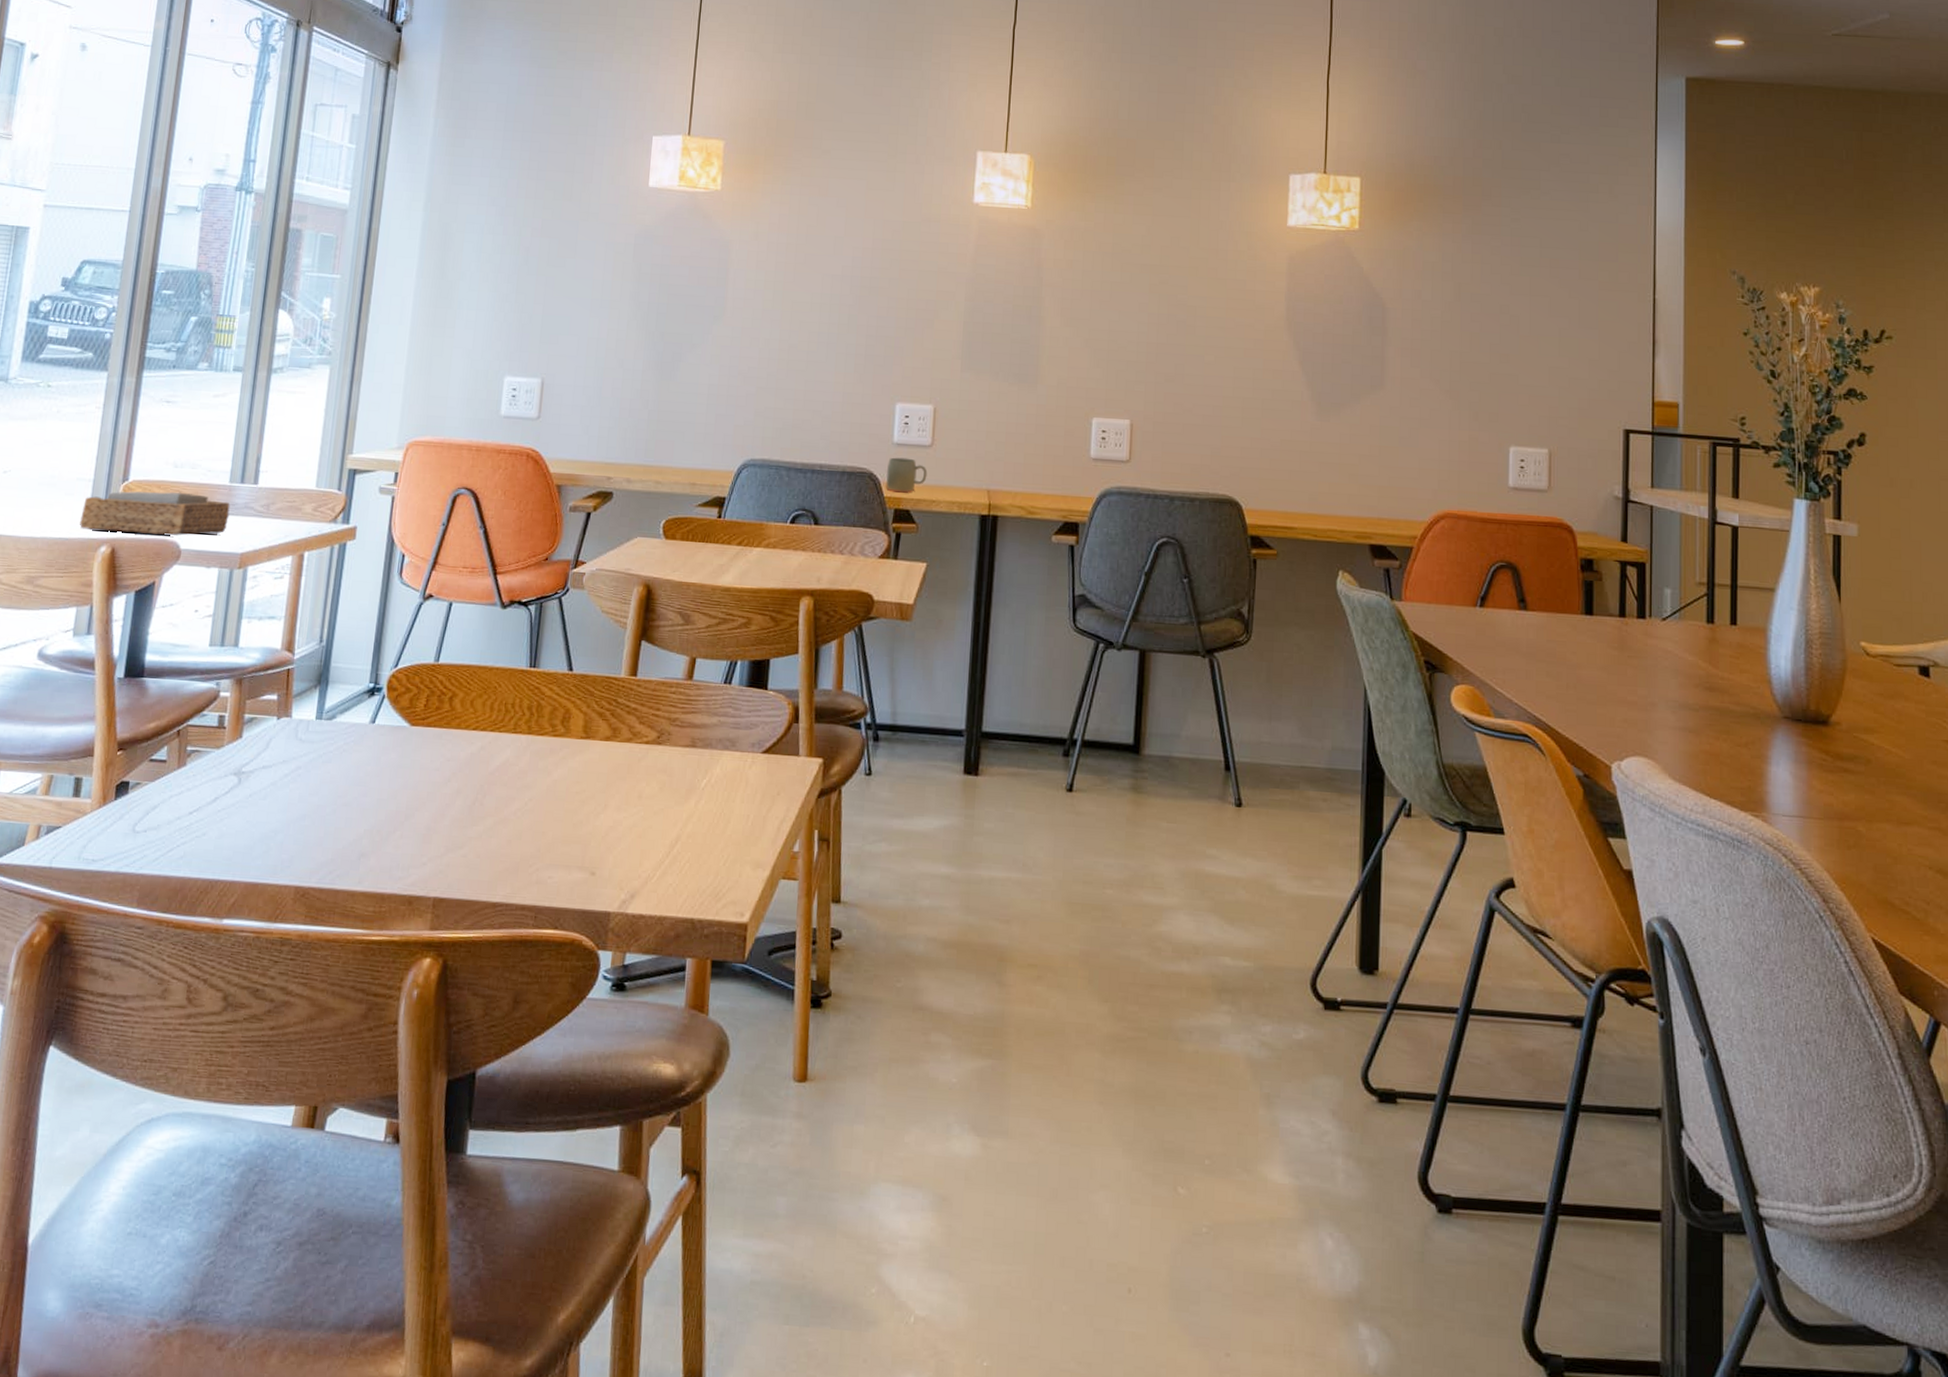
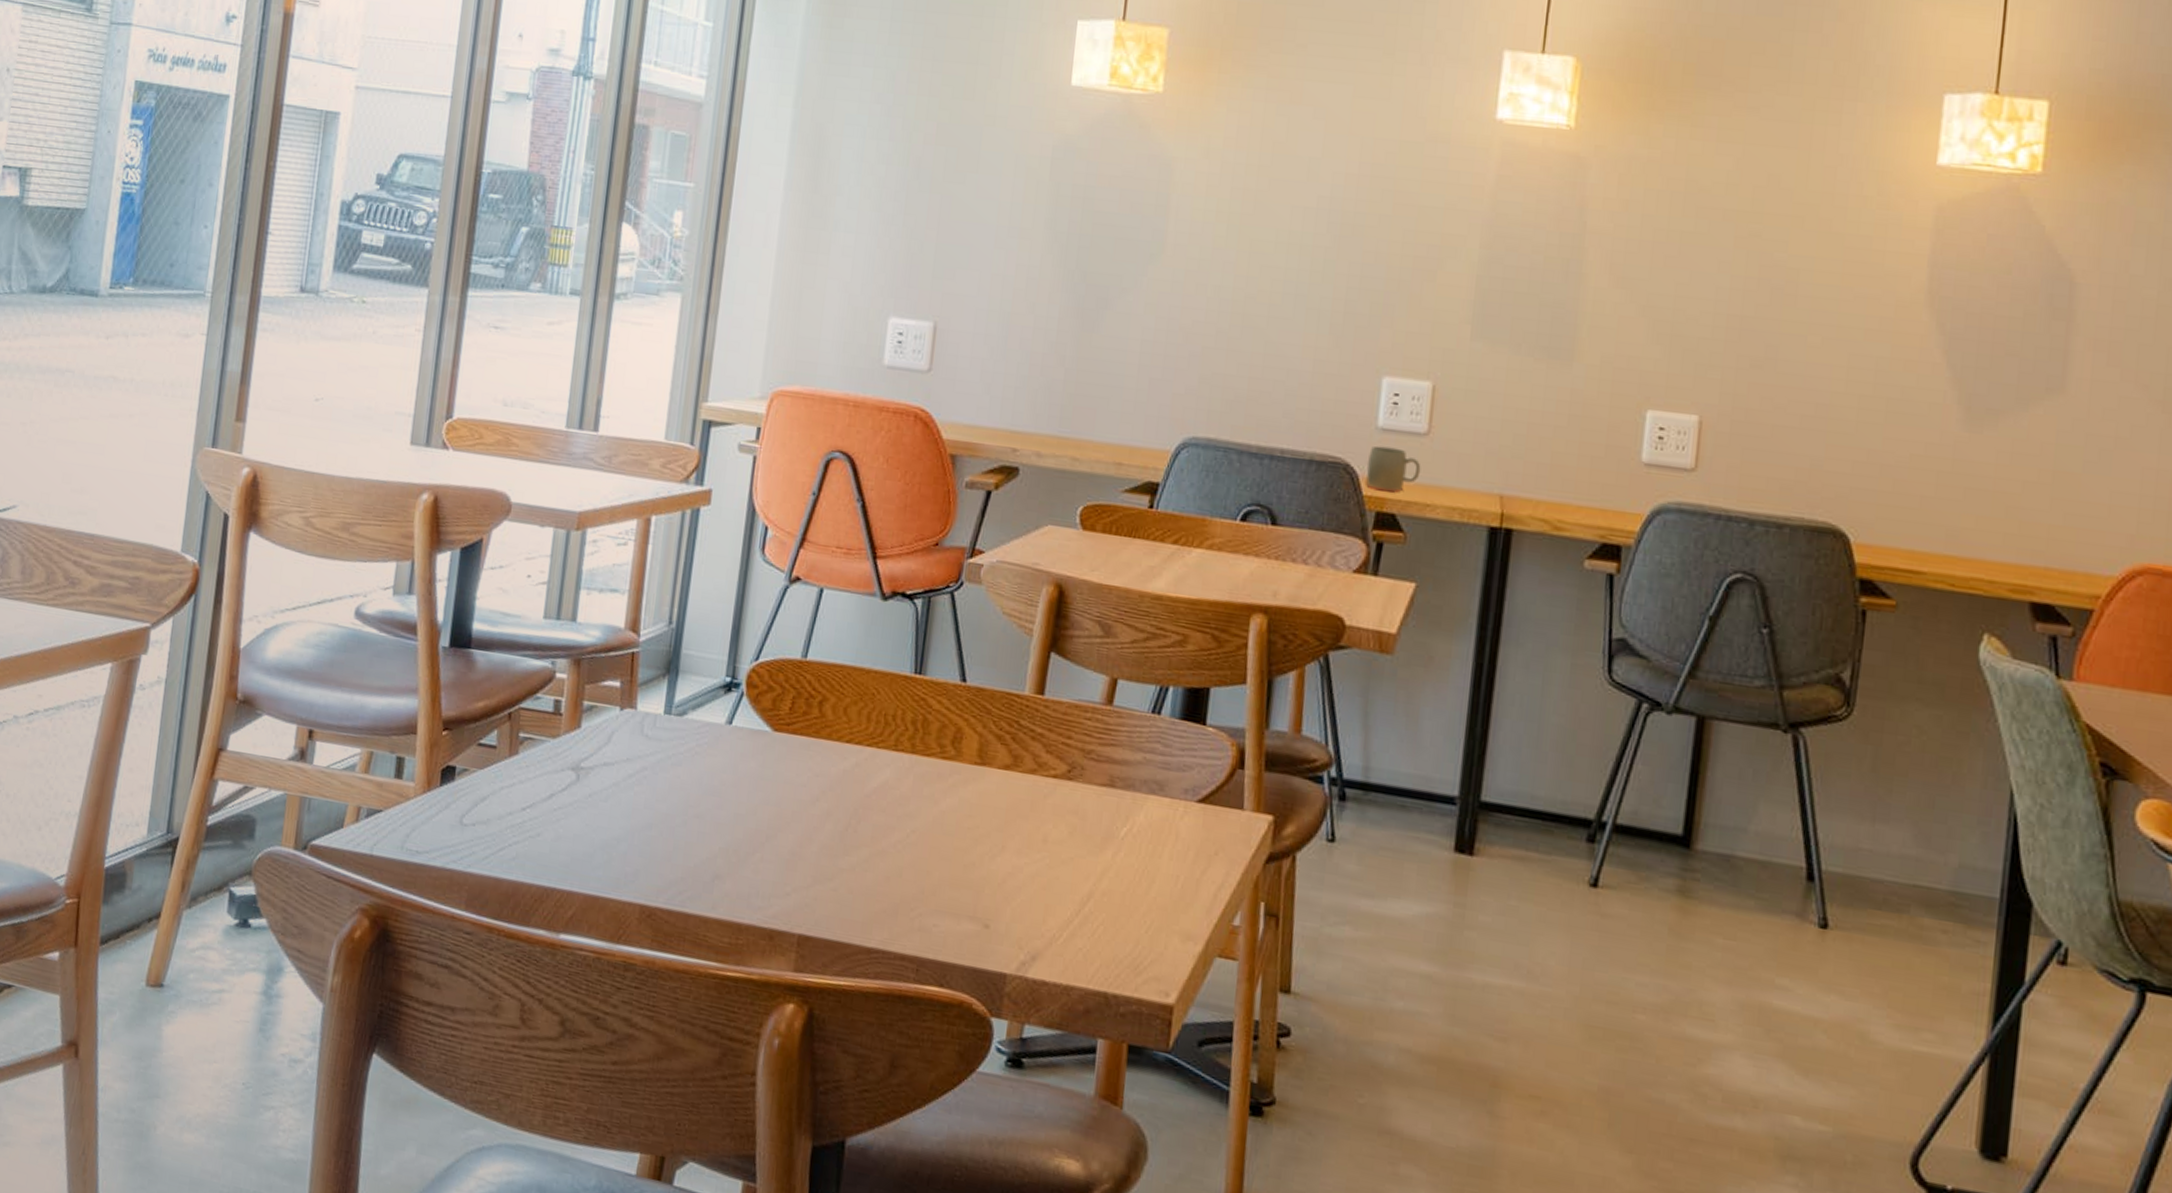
napkin holder: present [80,491,230,536] -> none [399,430,567,488]

